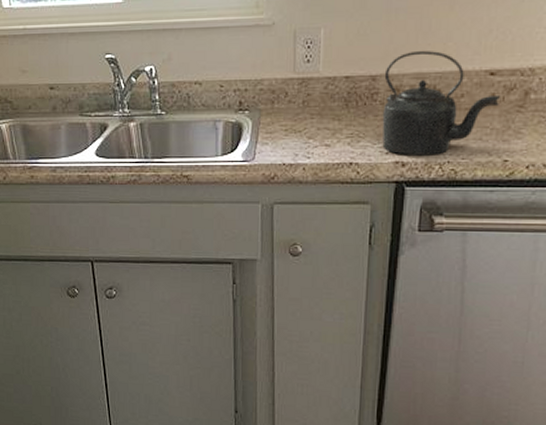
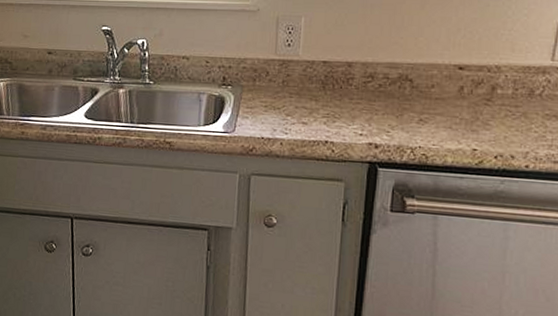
kettle: present [382,51,500,155] -> none [357,43,468,140]

